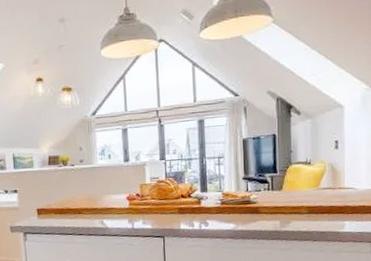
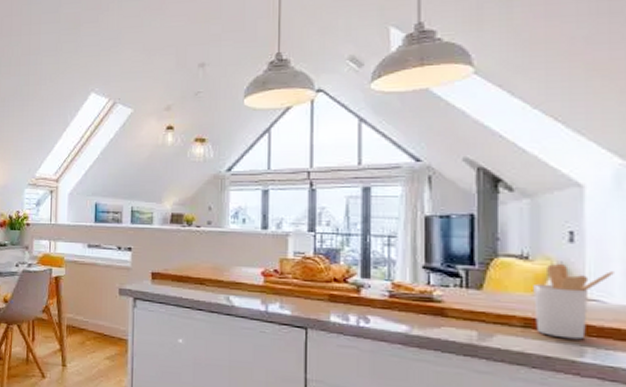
utensil holder: none [314,164,361,218] -> present [533,263,614,340]

